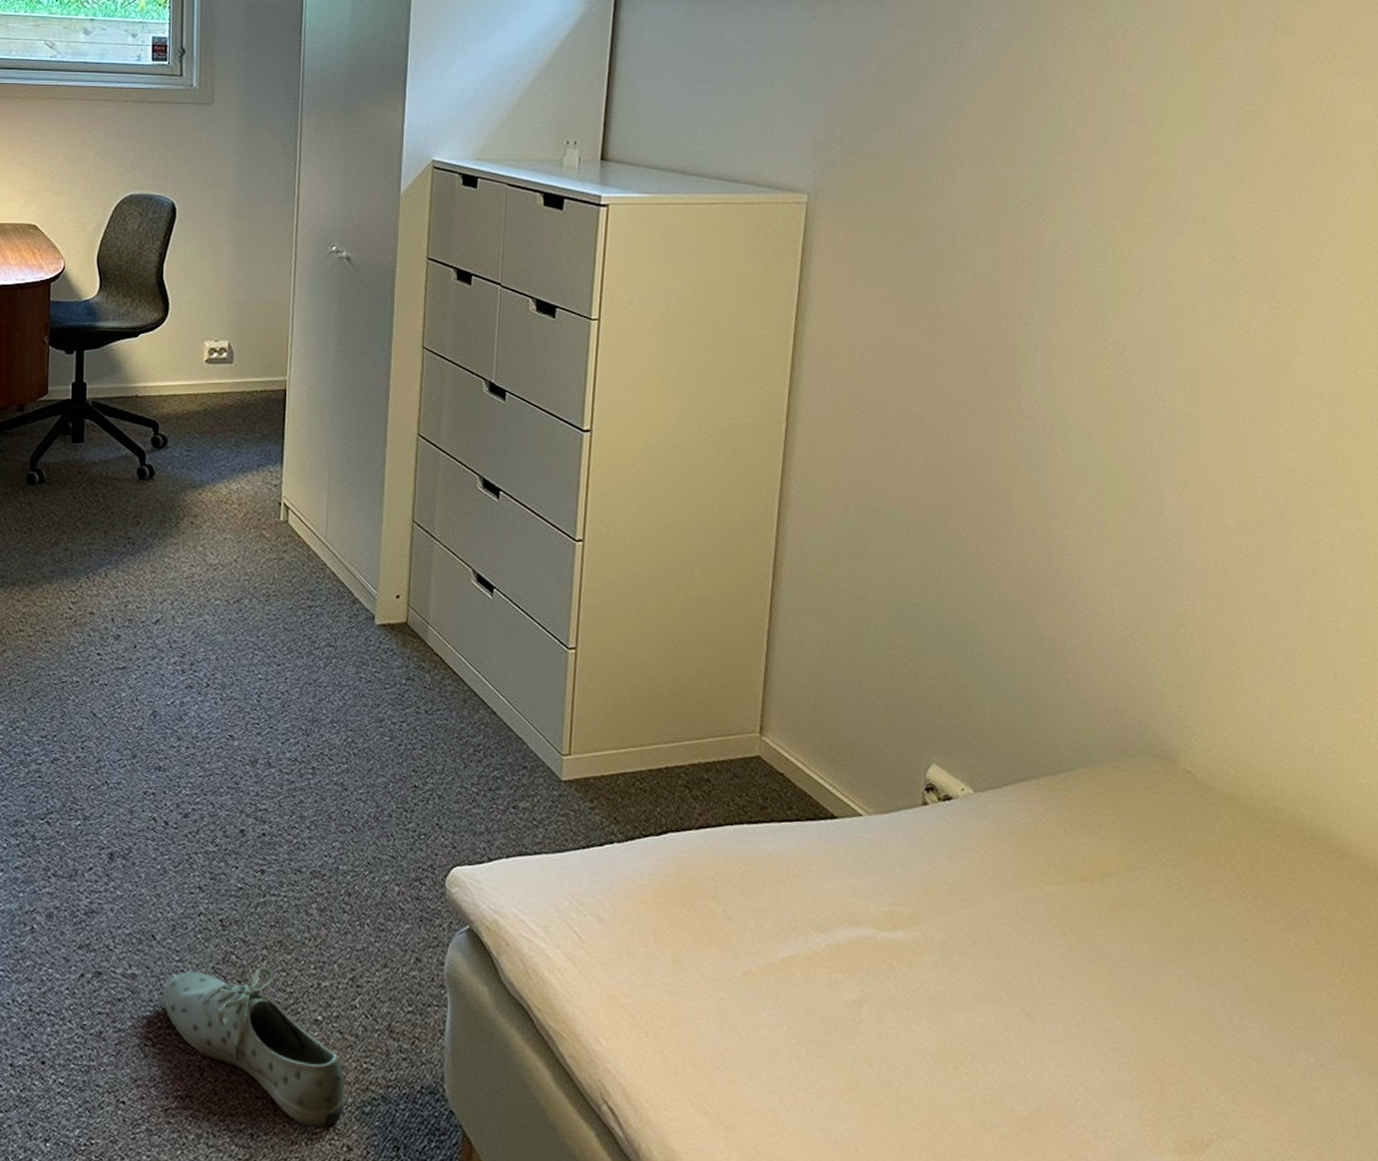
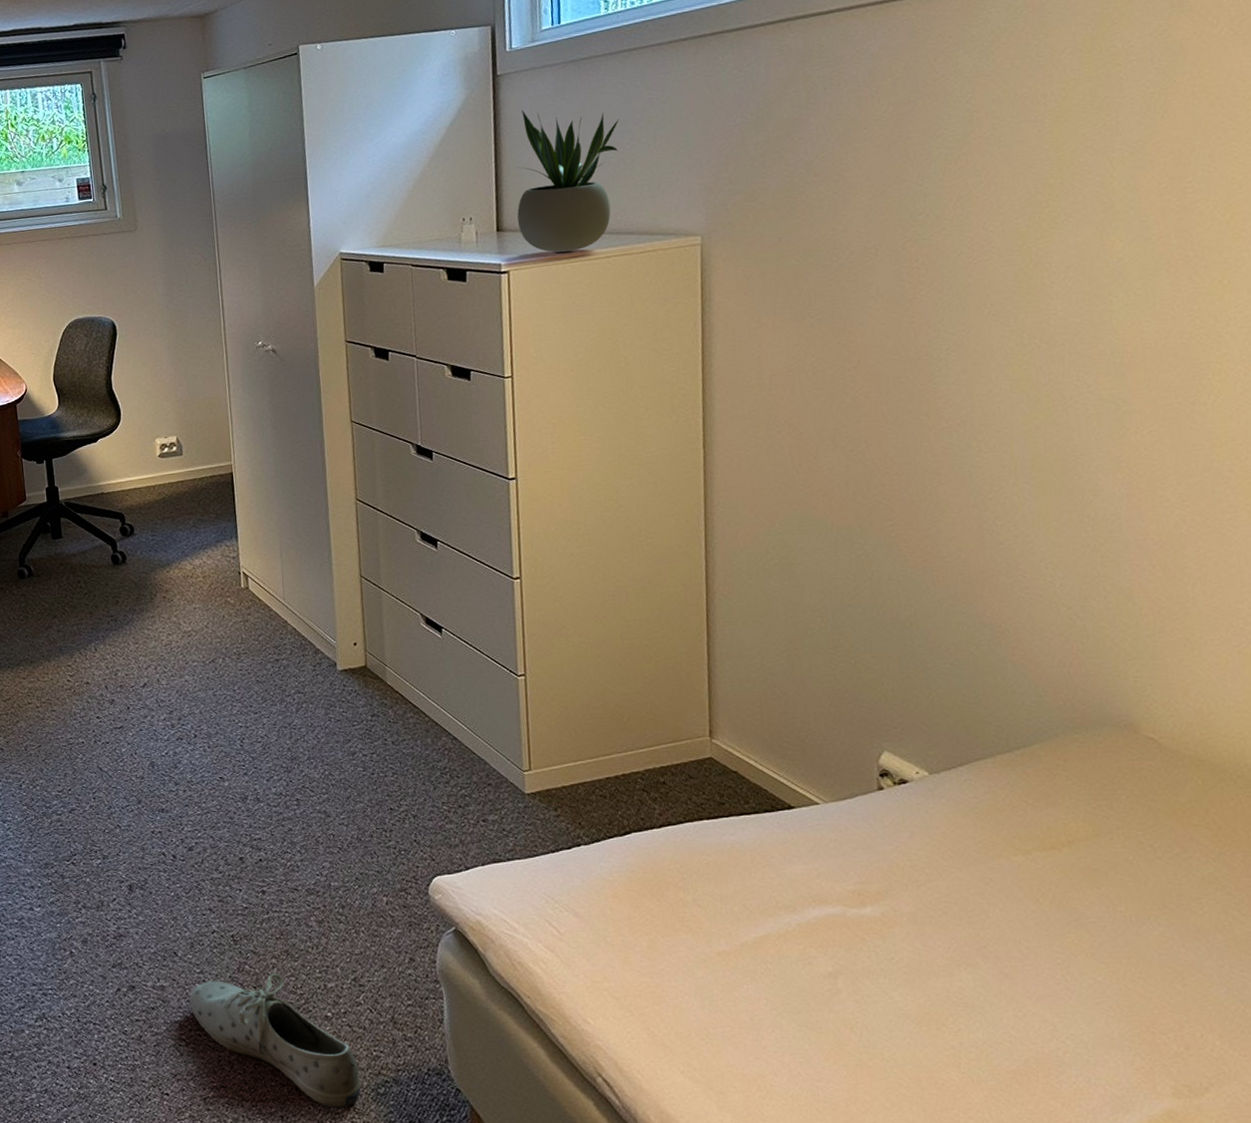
potted plant: none [623,34,739,193] -> present [517,110,619,253]

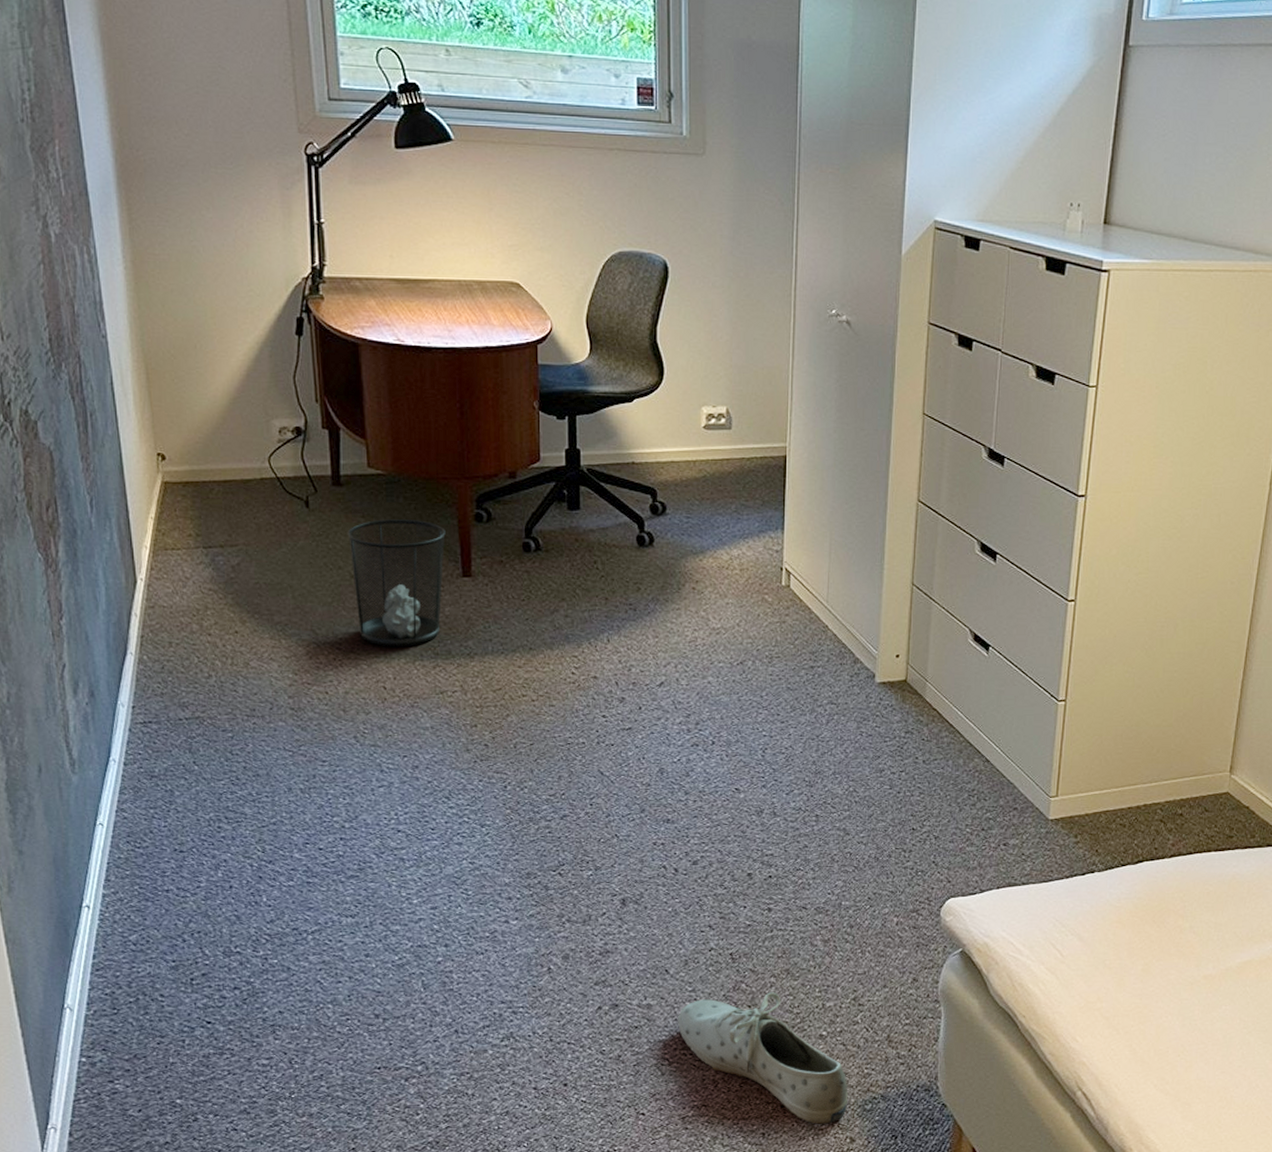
potted plant: present [517,110,619,253] -> none [1126,91,1244,259]

